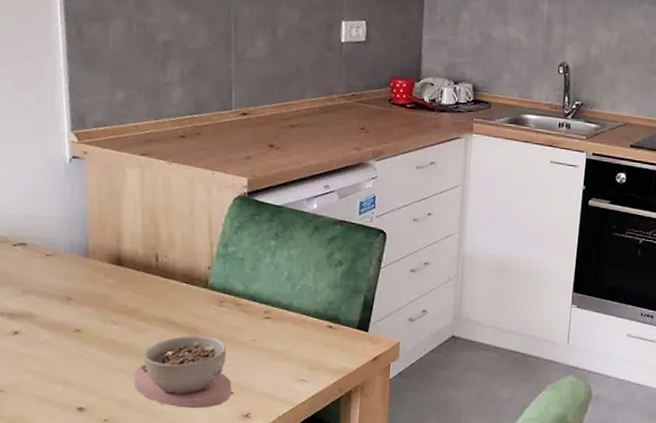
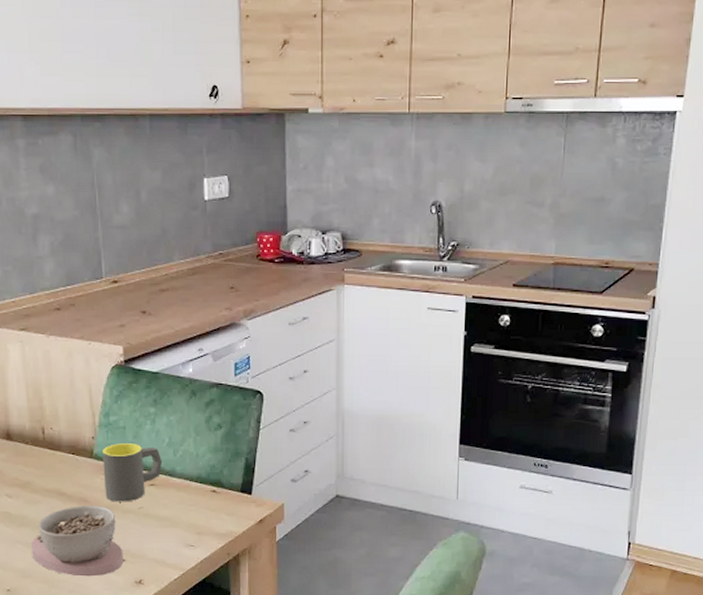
mug: none [217,275,280,334] -> present [101,443,163,502]

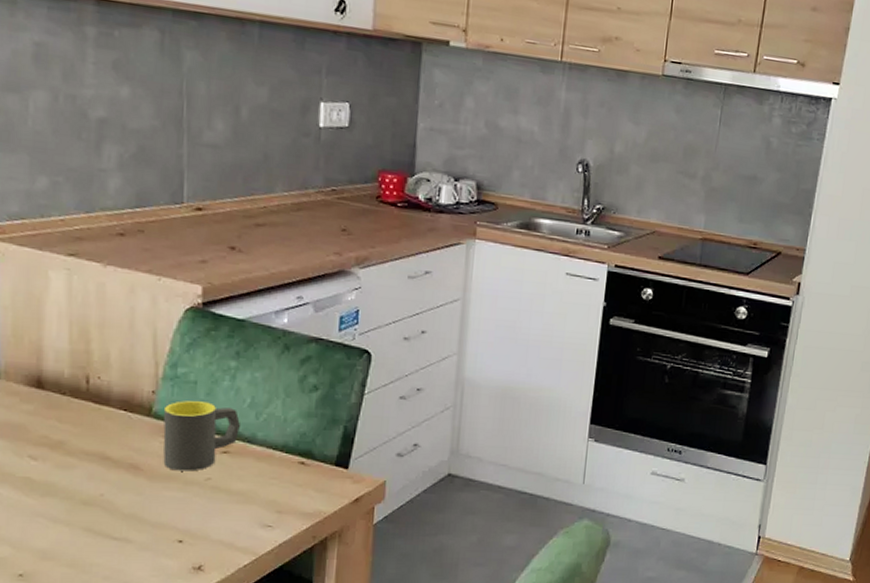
bowl: present [30,506,124,577] -> none [57,473,181,561]

